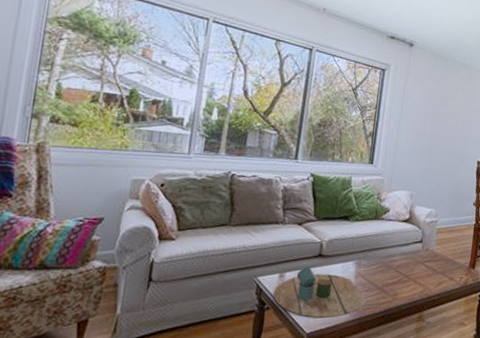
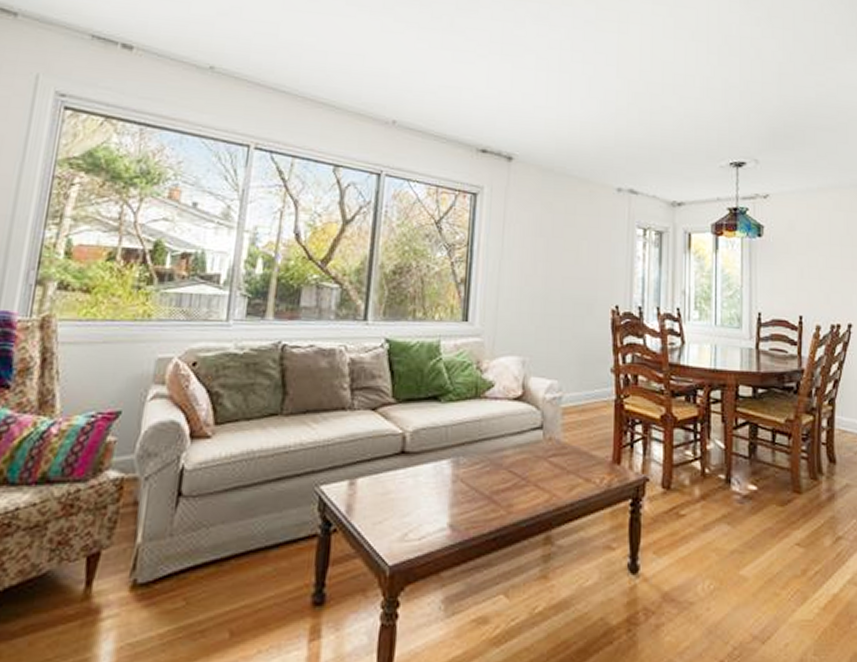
decorative tray: present [273,266,367,318] -> none [342,468,470,542]

